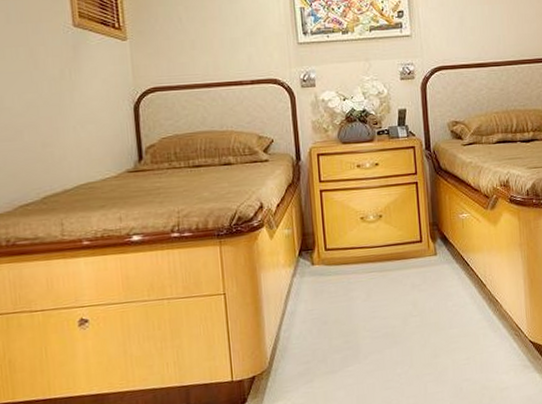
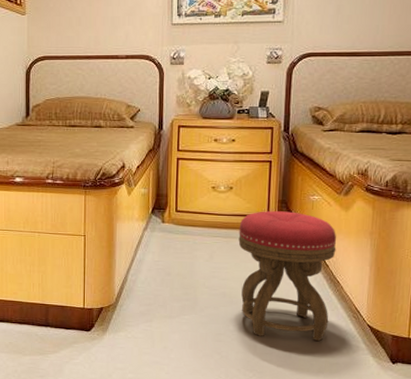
stool: none [393,233,494,375] -> present [238,211,337,342]

